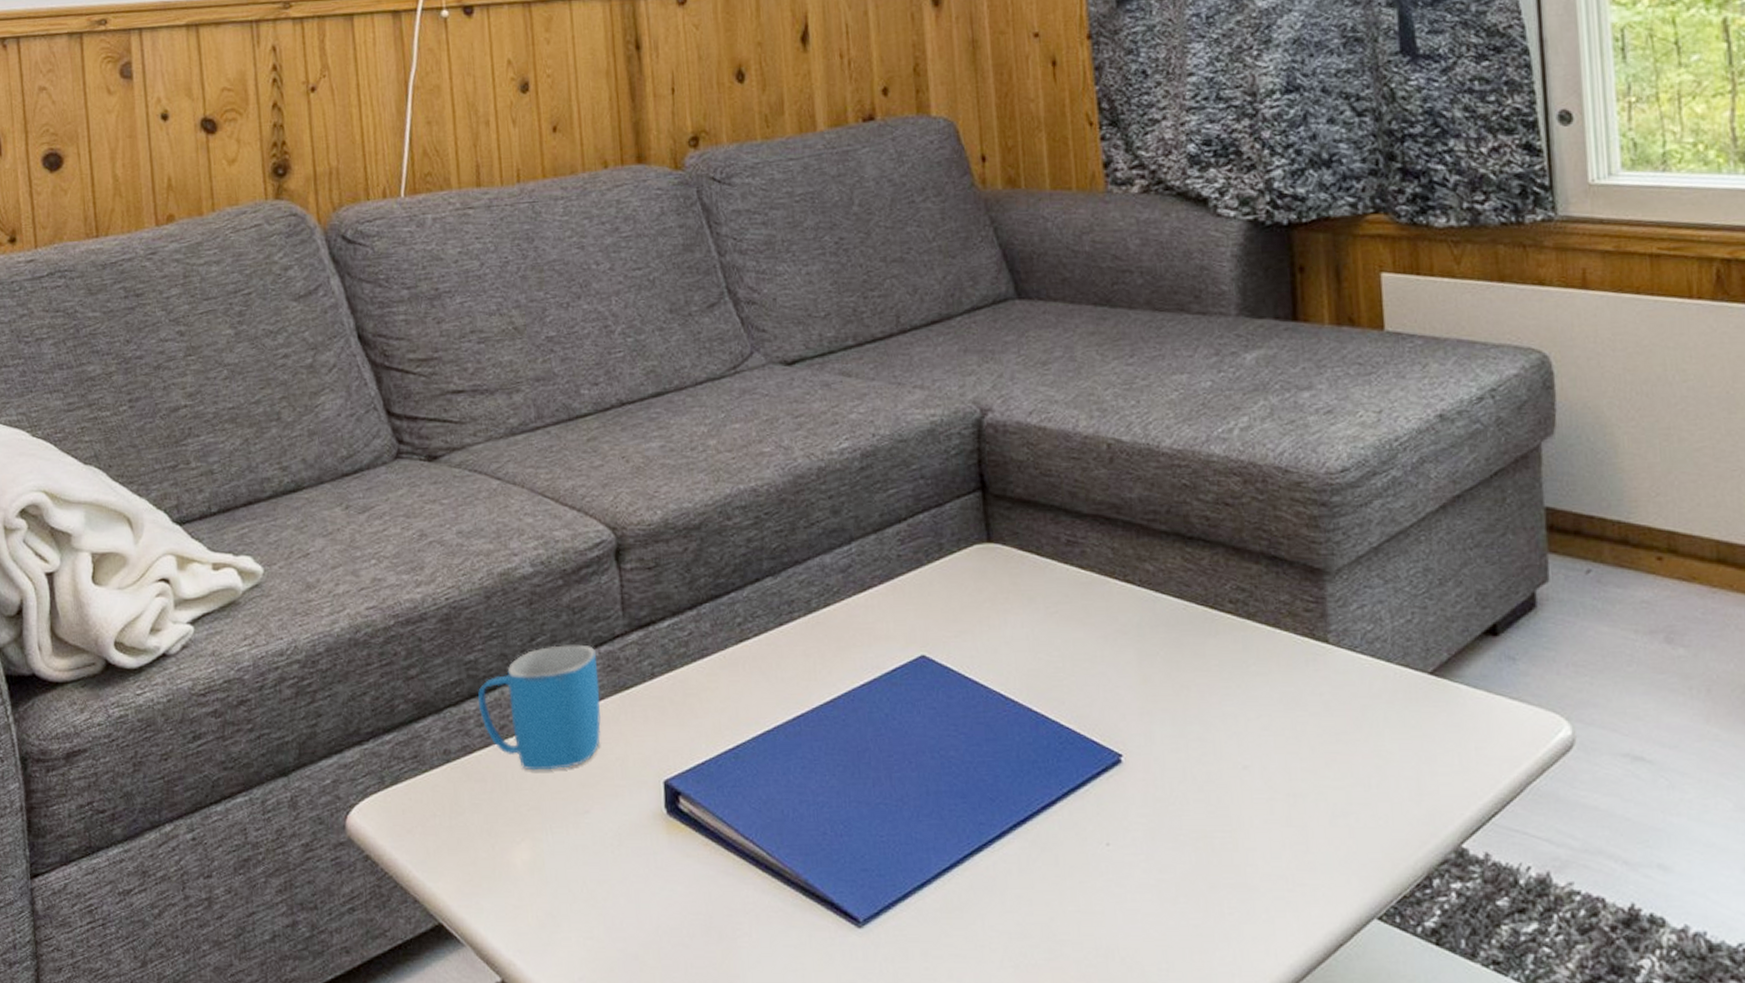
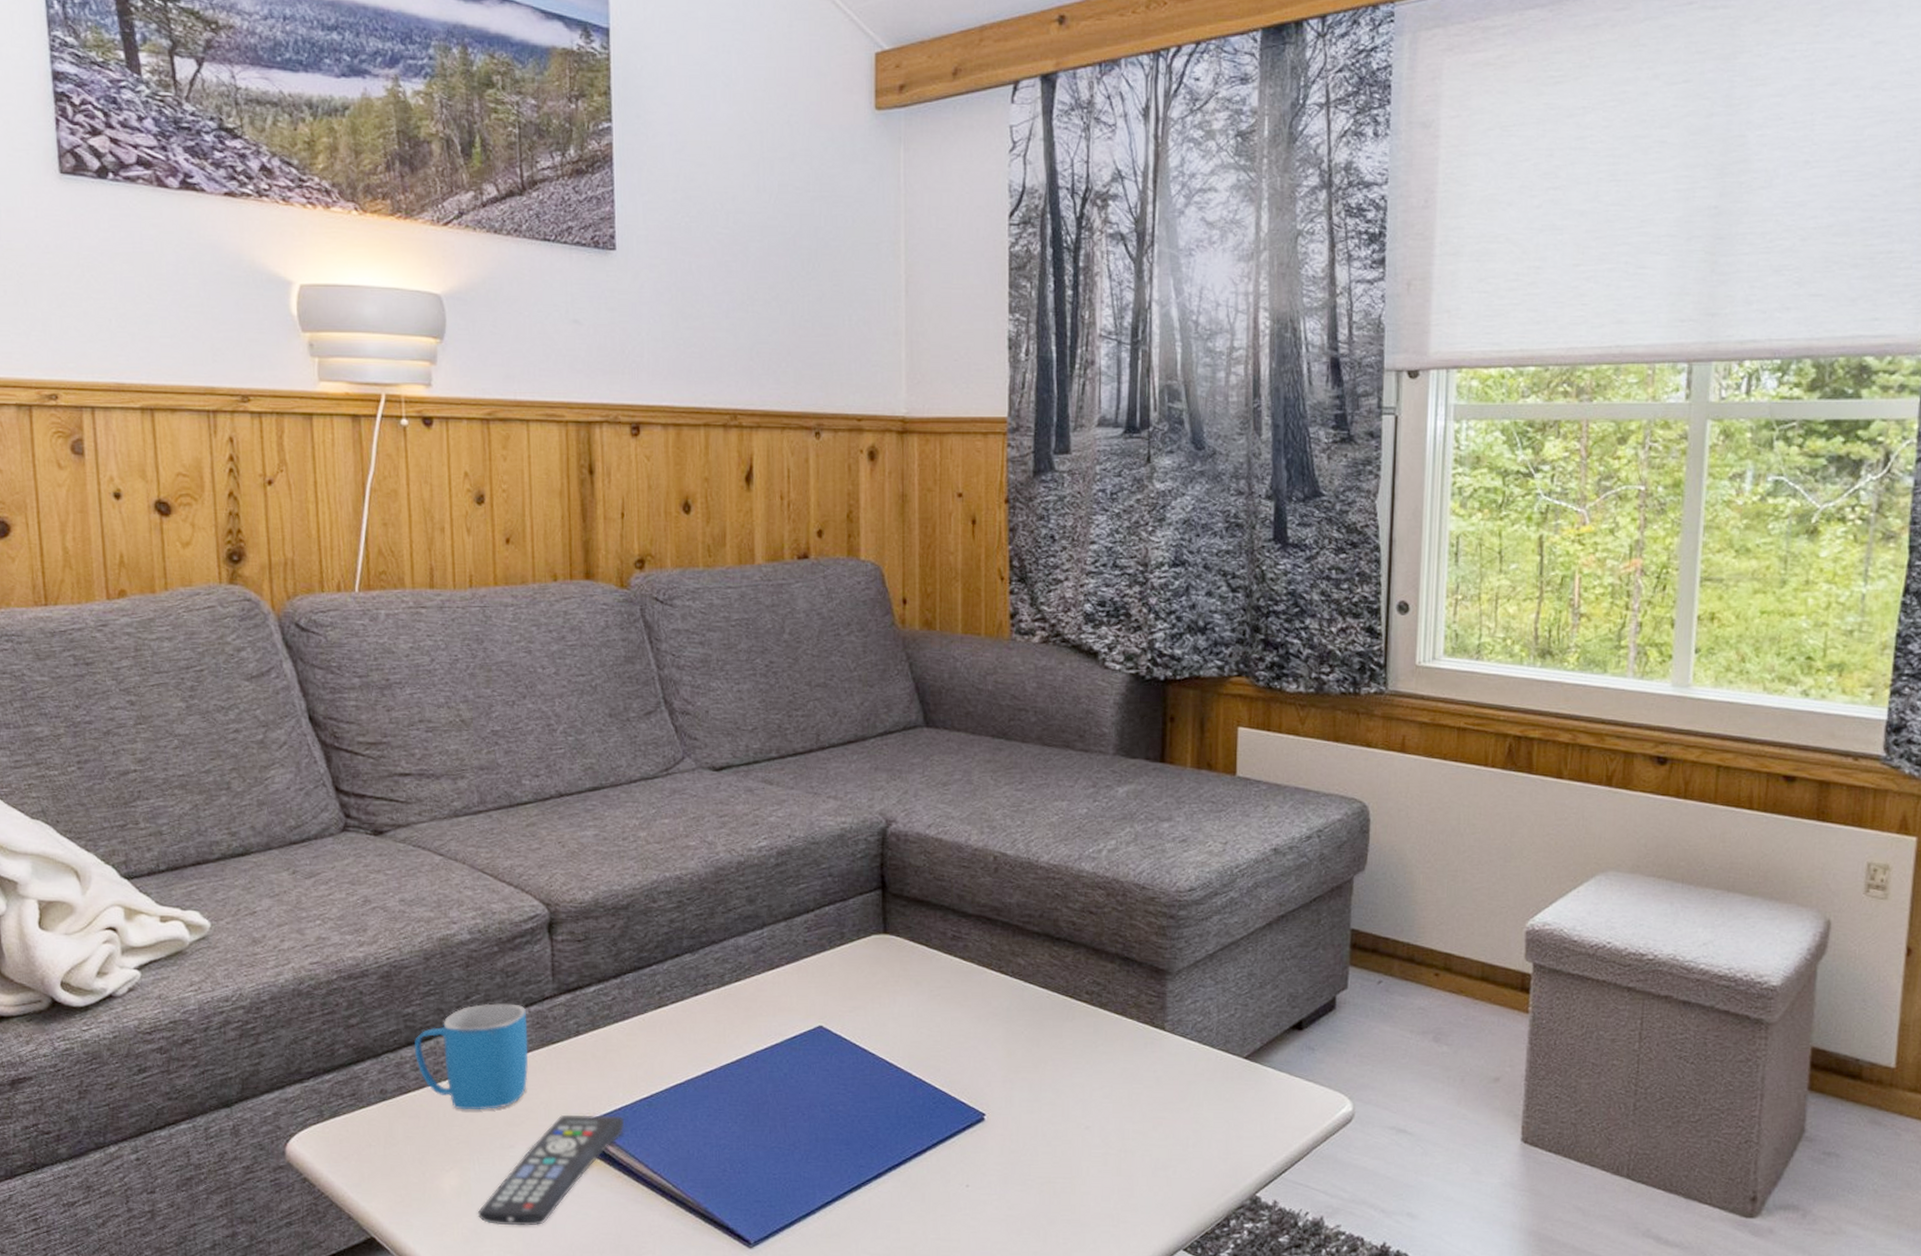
remote control: none [552,771,710,907] -> present [477,1114,625,1226]

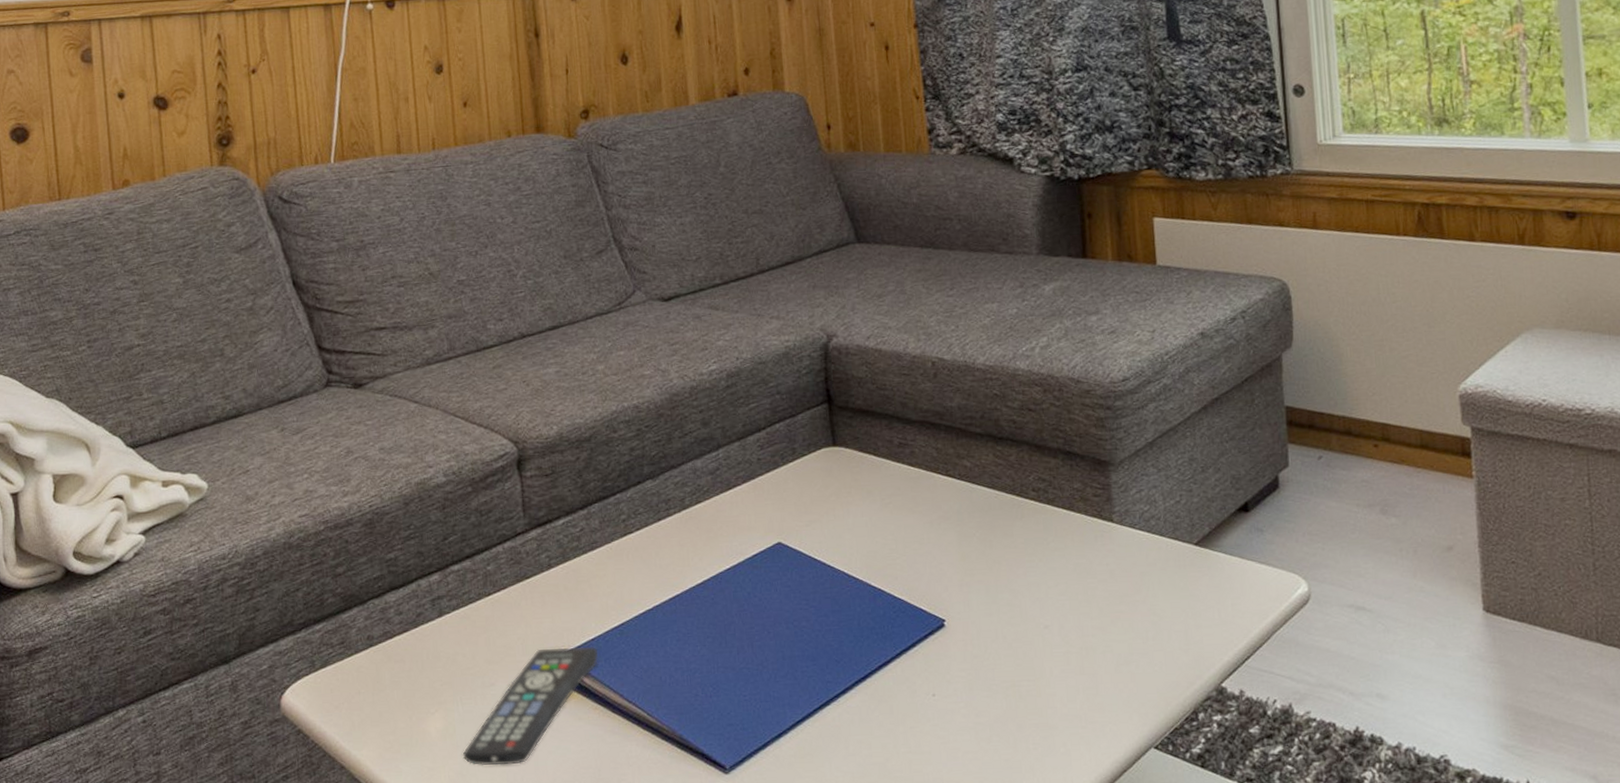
mug: present [414,1003,529,1110] -> none [397,542,505,651]

